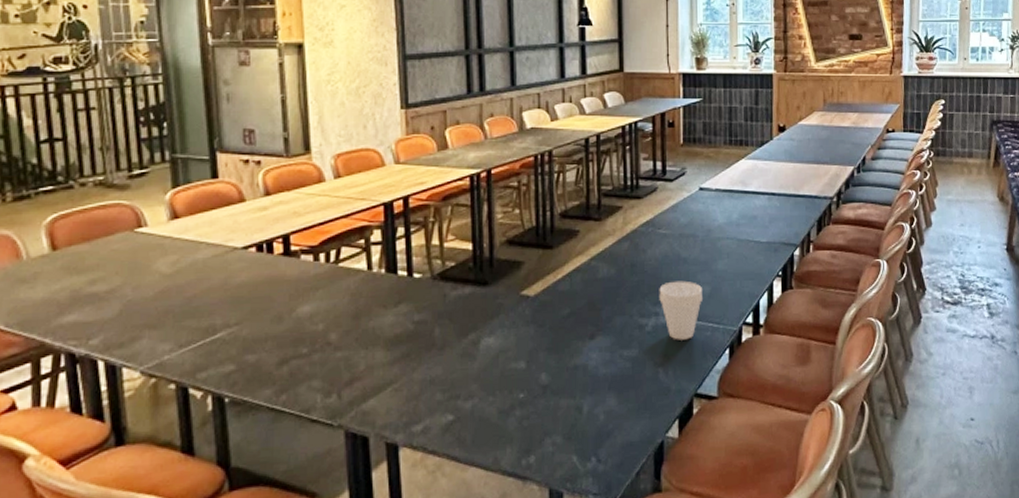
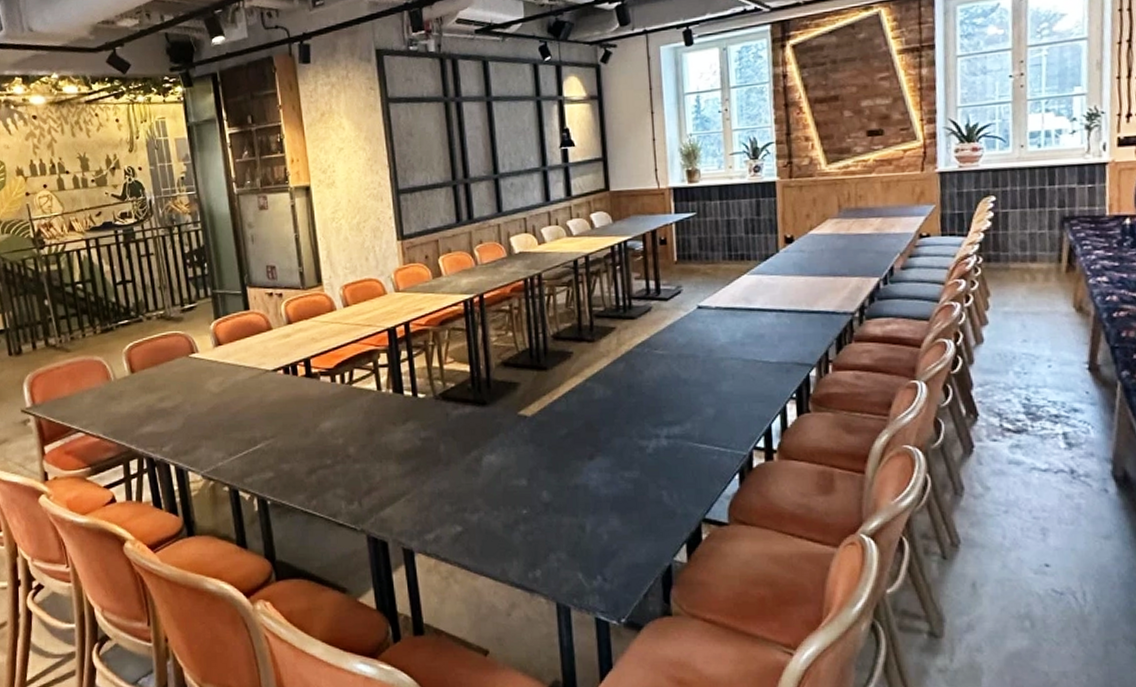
cup: present [659,280,702,340] -> none [658,402,706,463]

